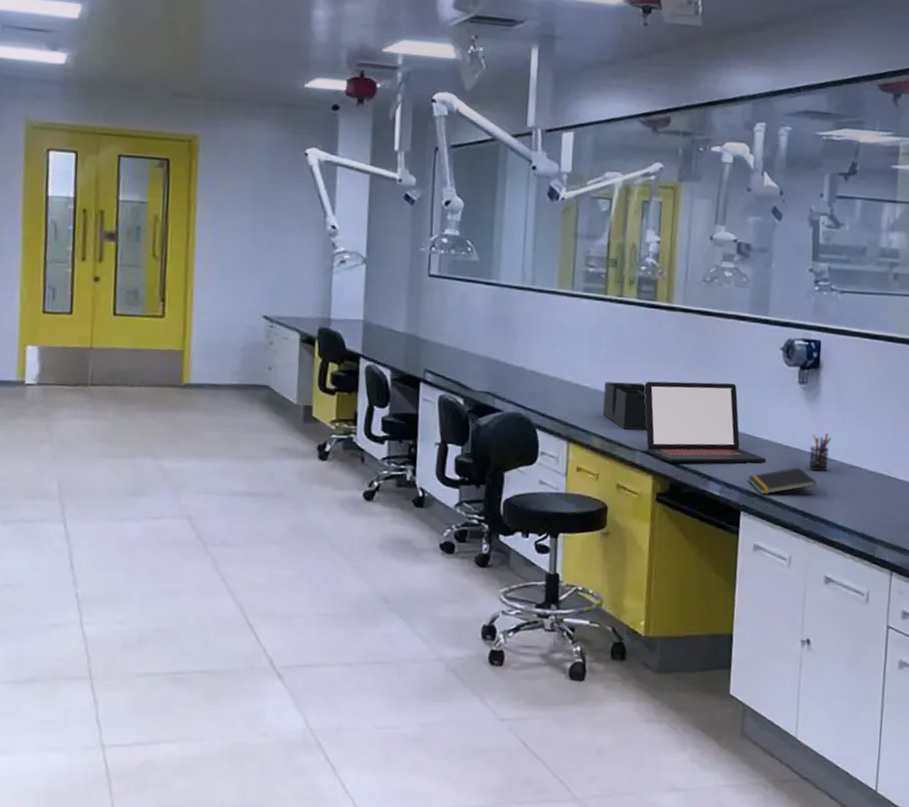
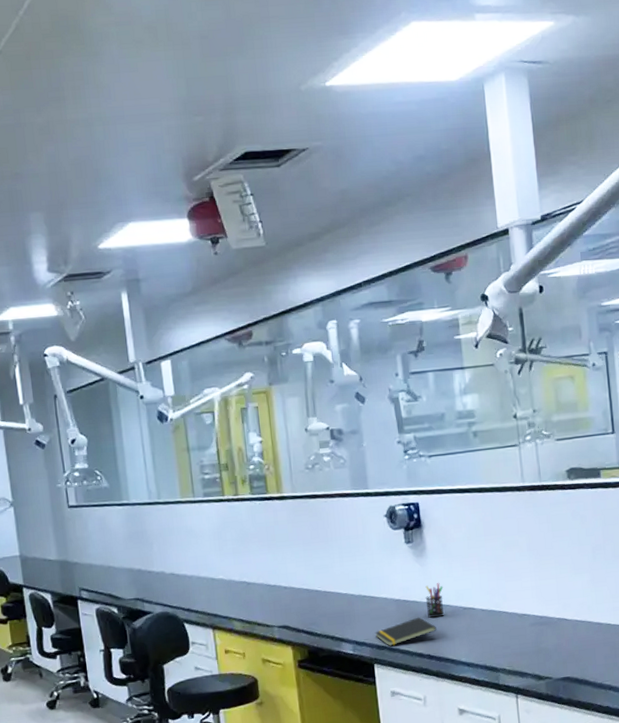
desk organizer: present [602,382,648,431] -> none [236,567,280,610]
laptop: present [644,381,767,463] -> none [271,553,389,633]

